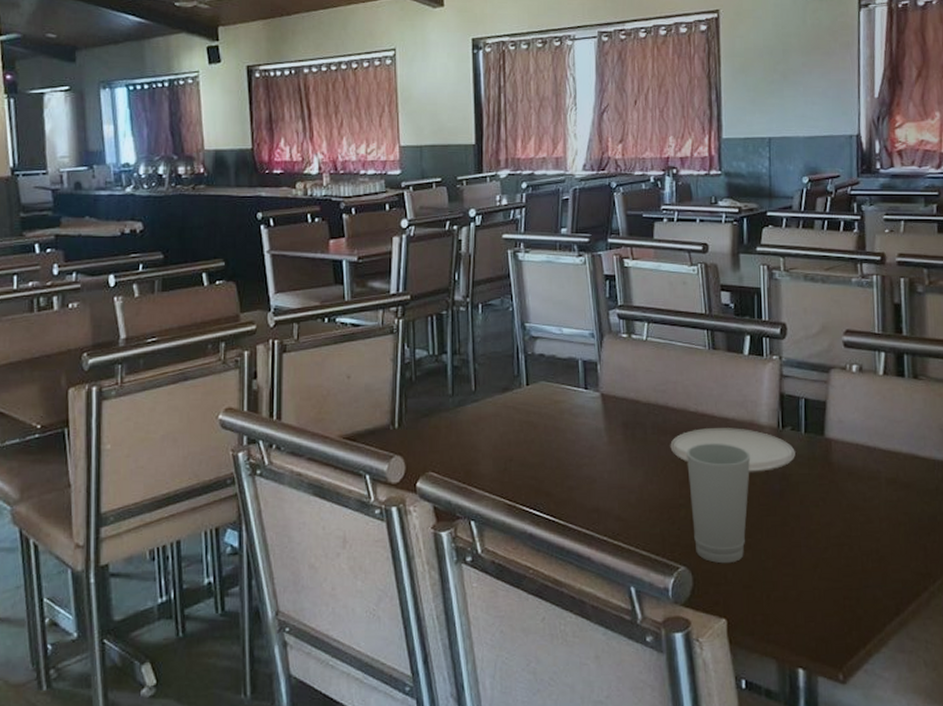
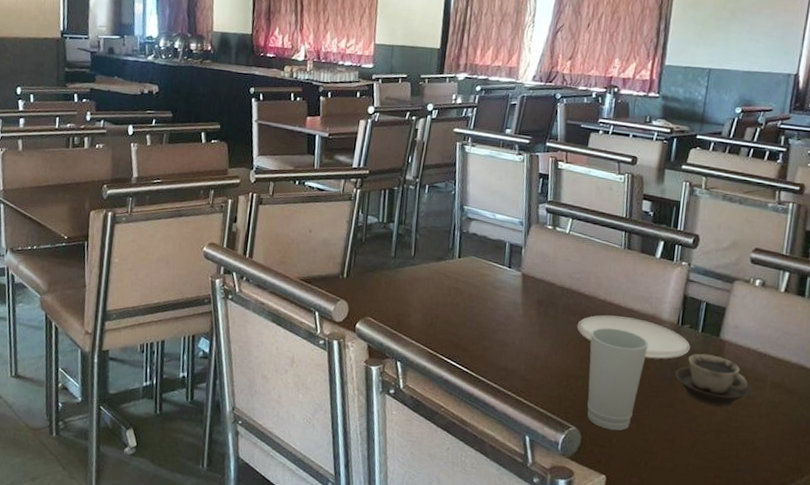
cup: none [784,457,866,516] -> present [675,353,751,406]

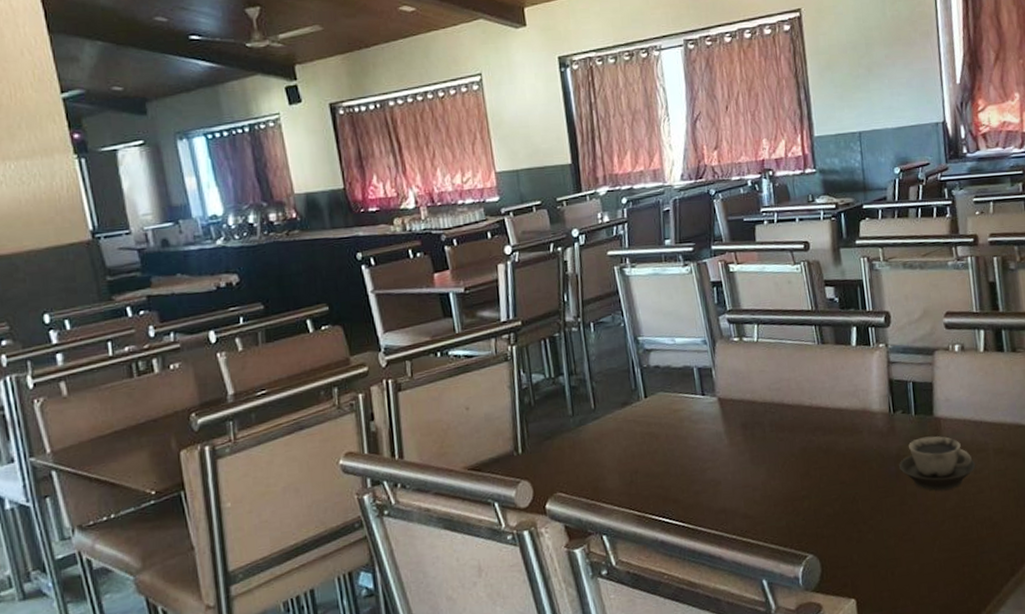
plate: present [577,315,690,360] -> none [788,417,908,459]
cup: present [587,327,649,431] -> none [805,433,867,548]

